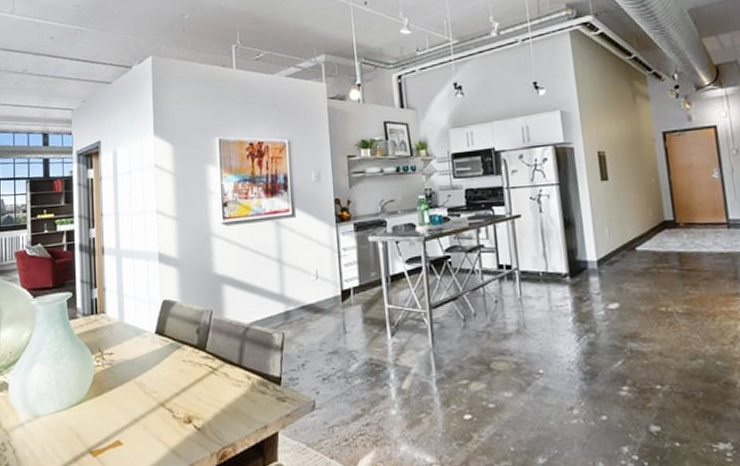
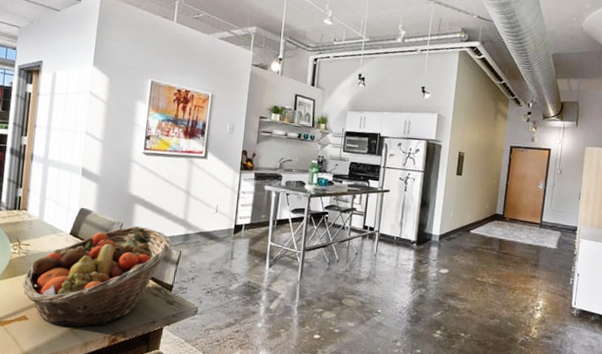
fruit basket: none [111,310,272,448] -> present [22,226,172,327]

